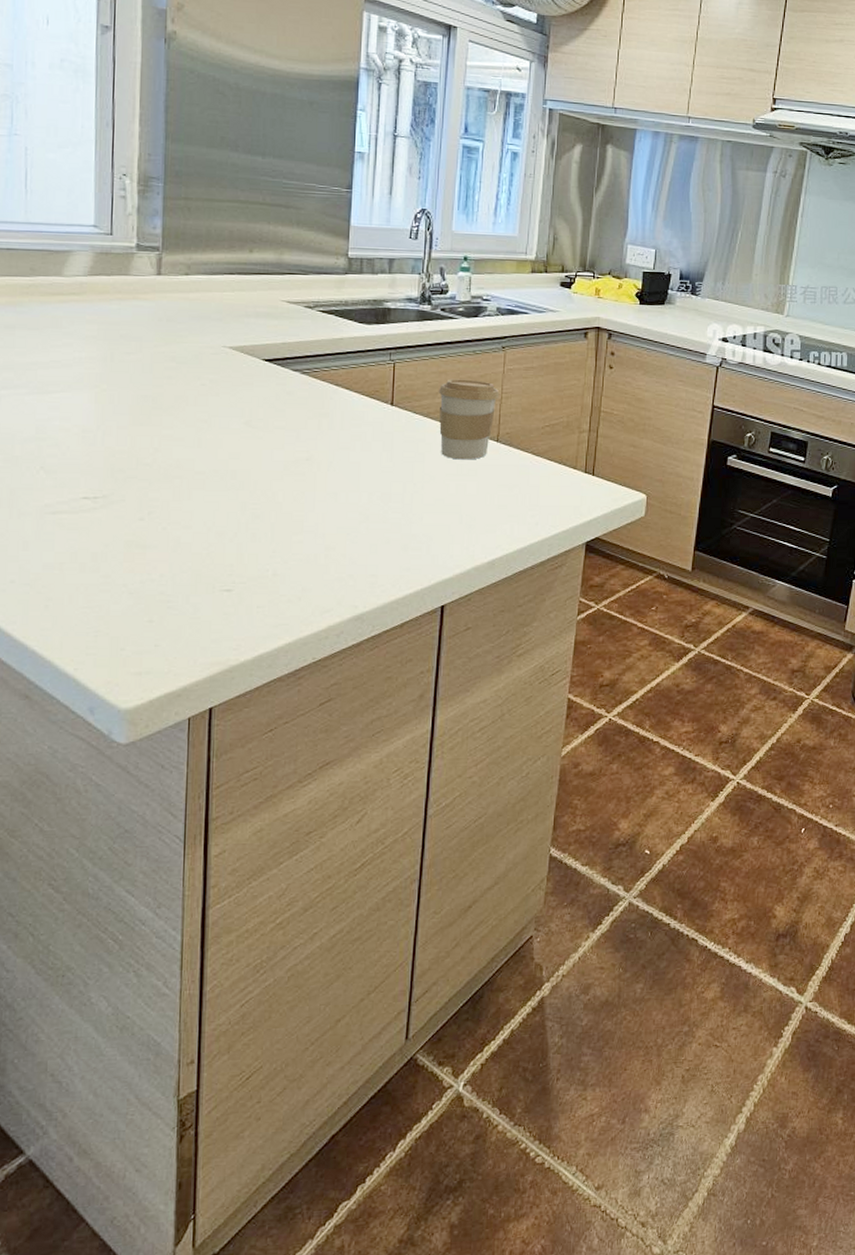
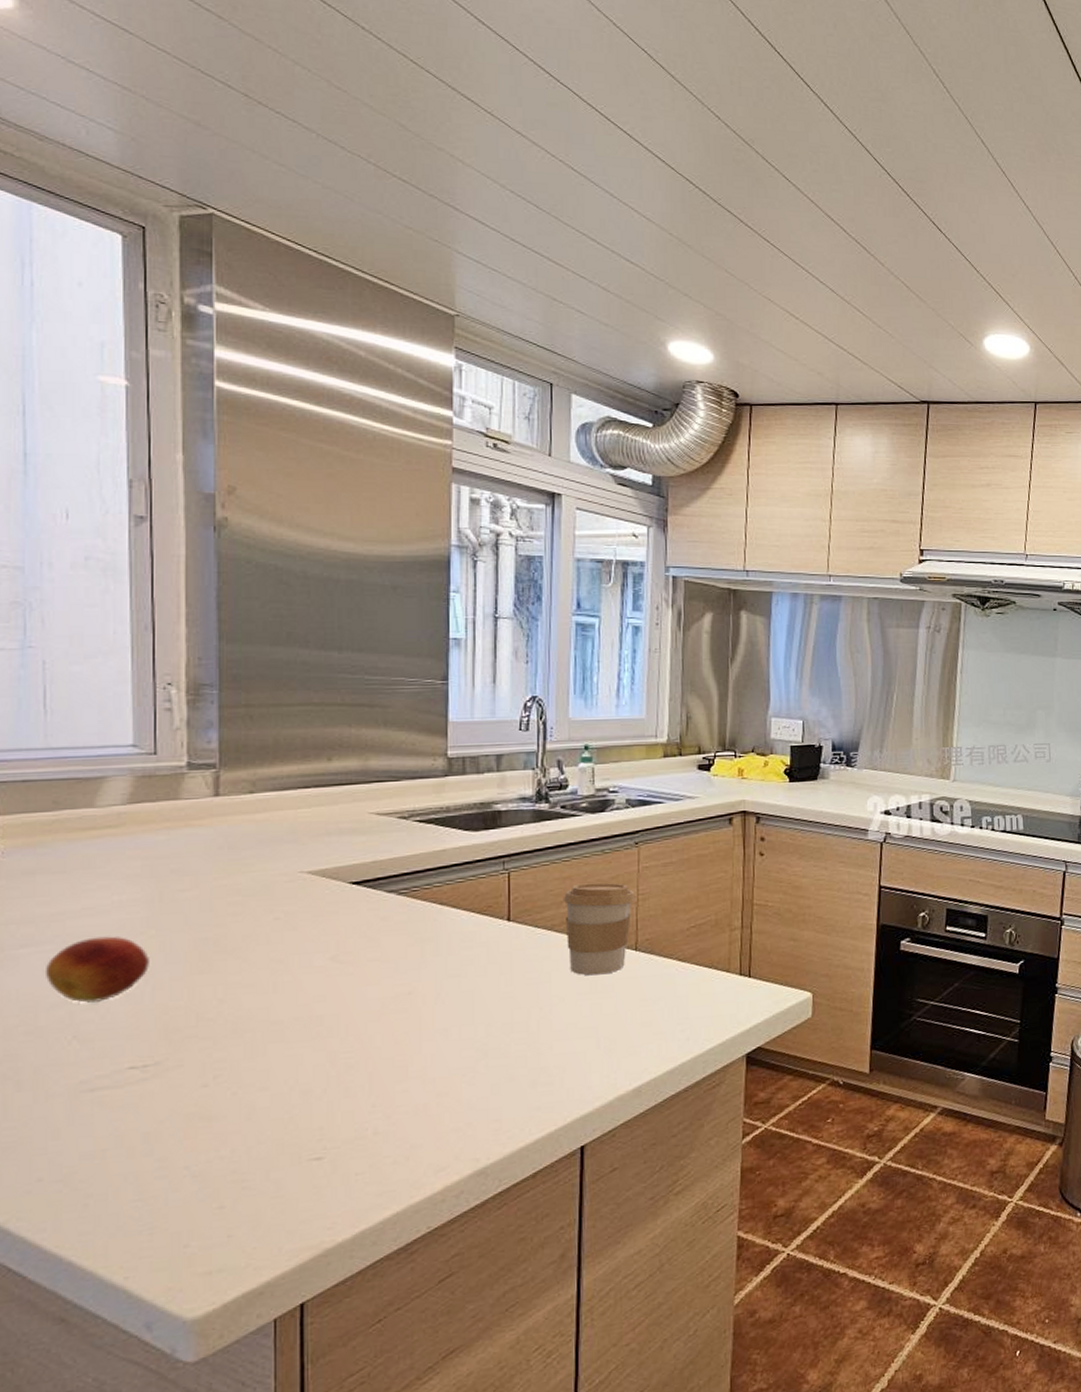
fruit: none [20,386,101,440] -> present [44,935,149,1003]

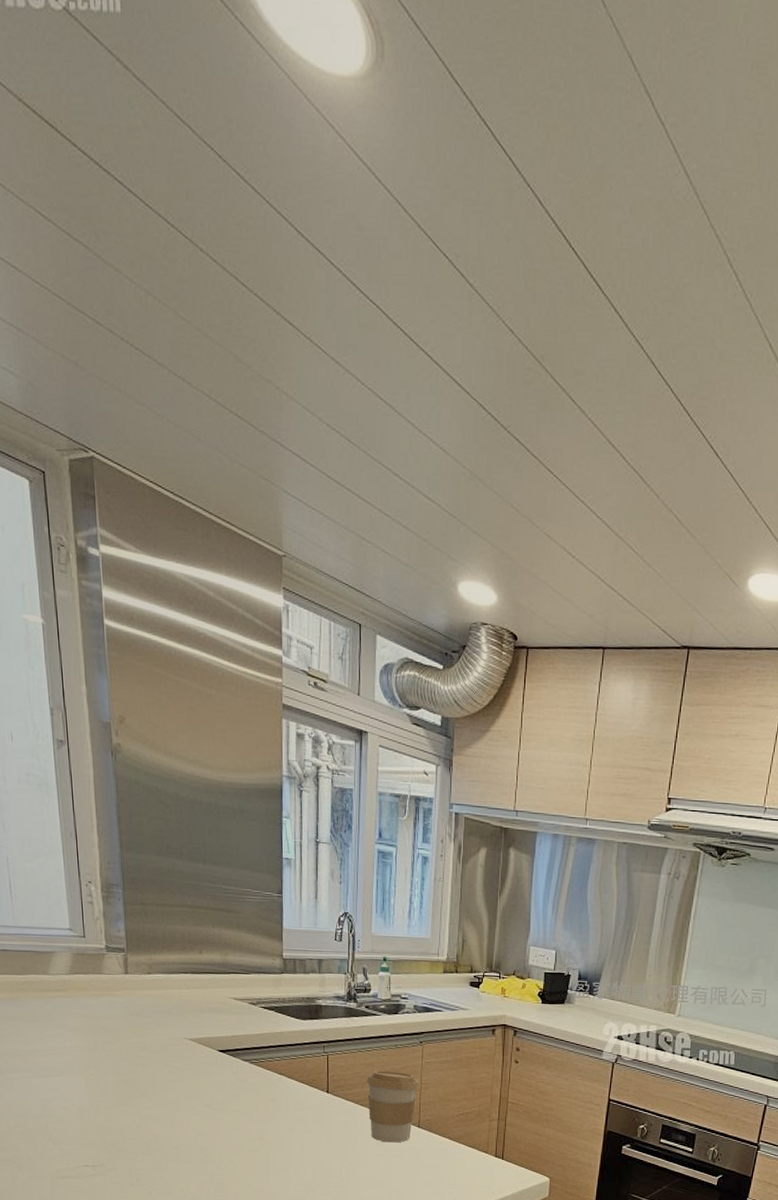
fruit: present [44,935,149,1003] -> none [28,1070,92,1117]

